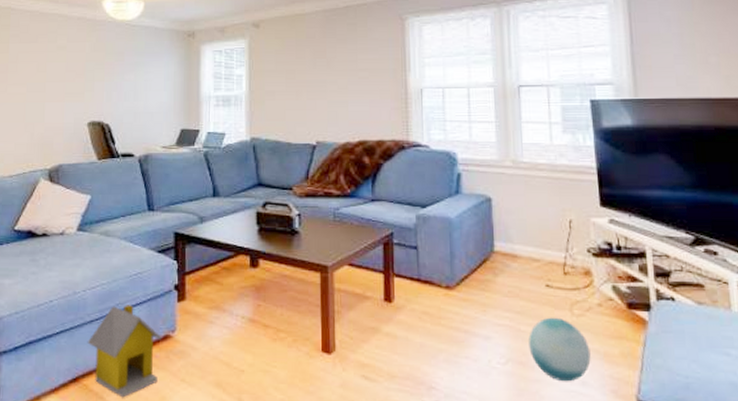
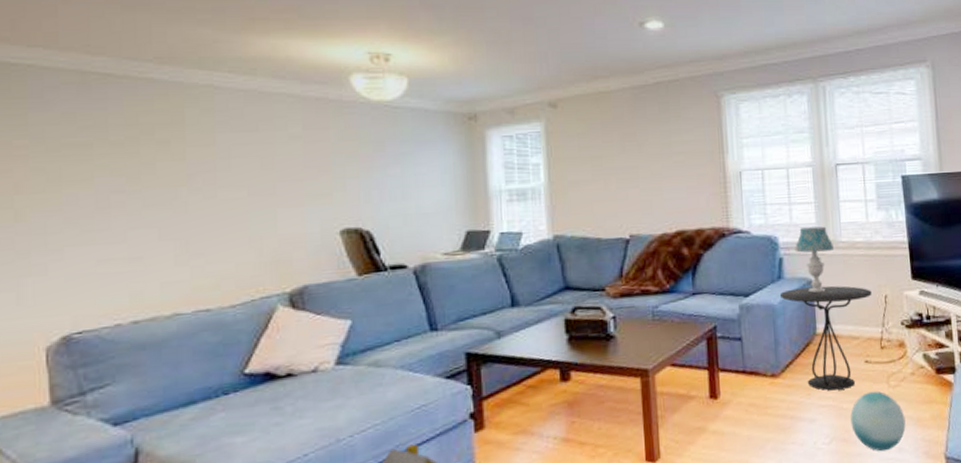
side table: none [456,204,555,311] -> present [779,285,872,391]
table lamp: none [474,146,514,210] -> present [795,226,834,293]

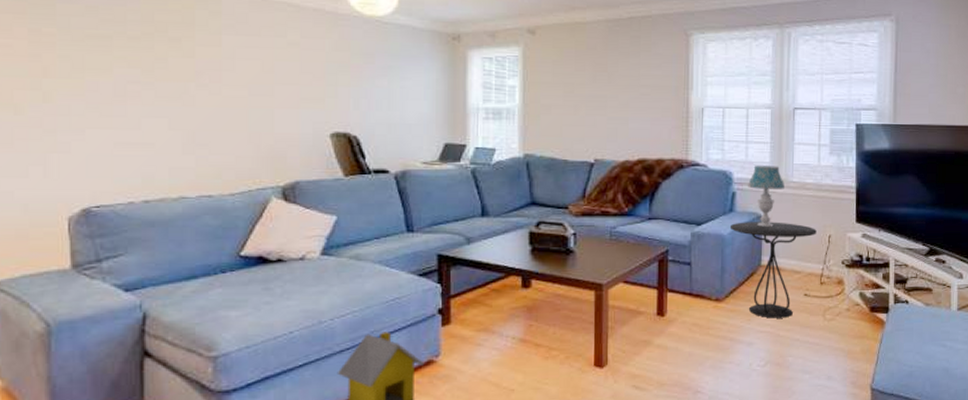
ball: present [850,391,906,452] -> none [786,322,837,378]

